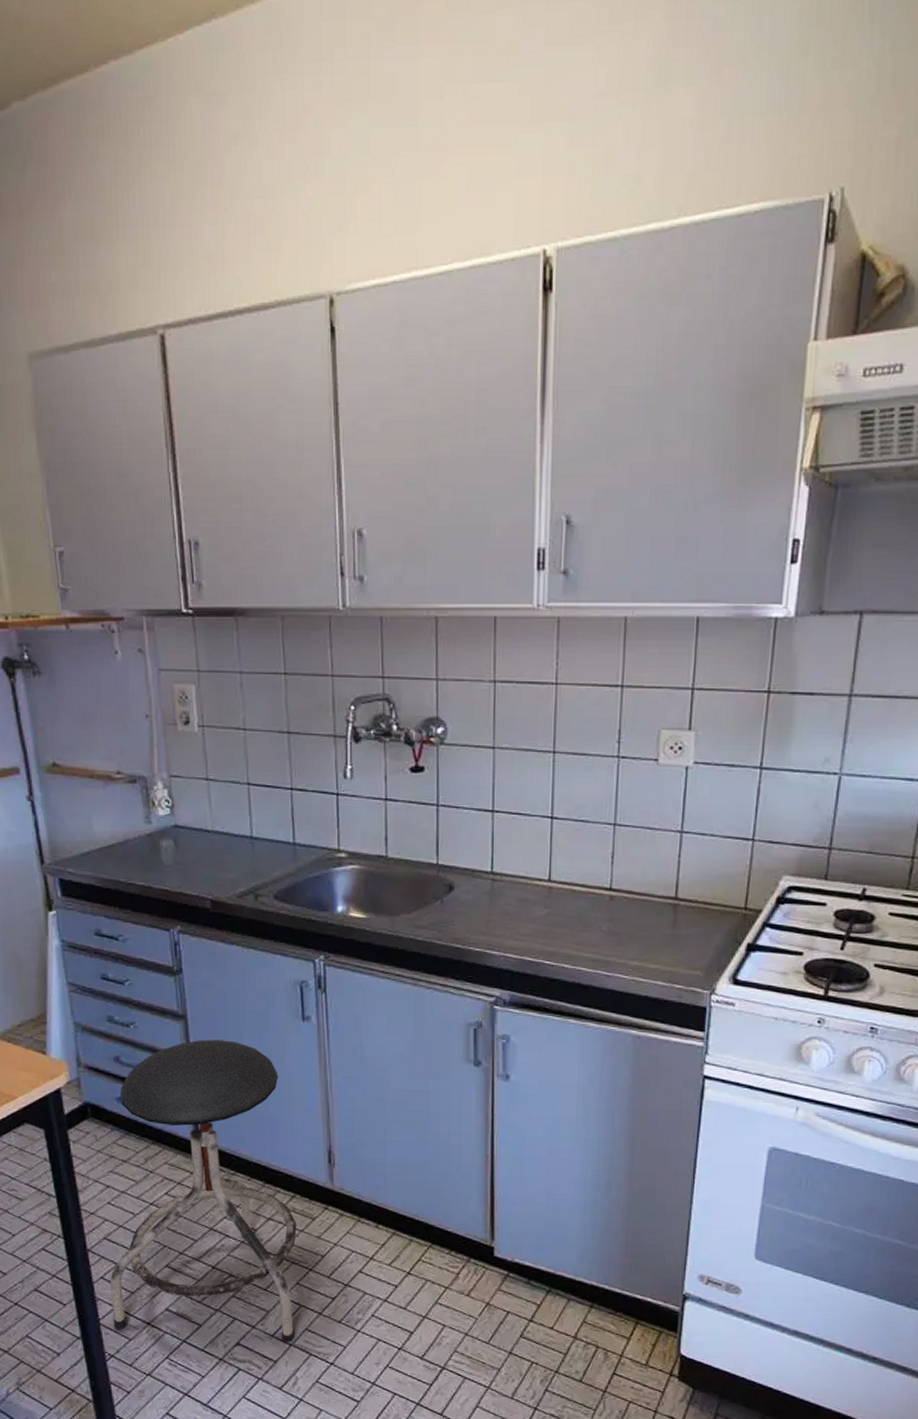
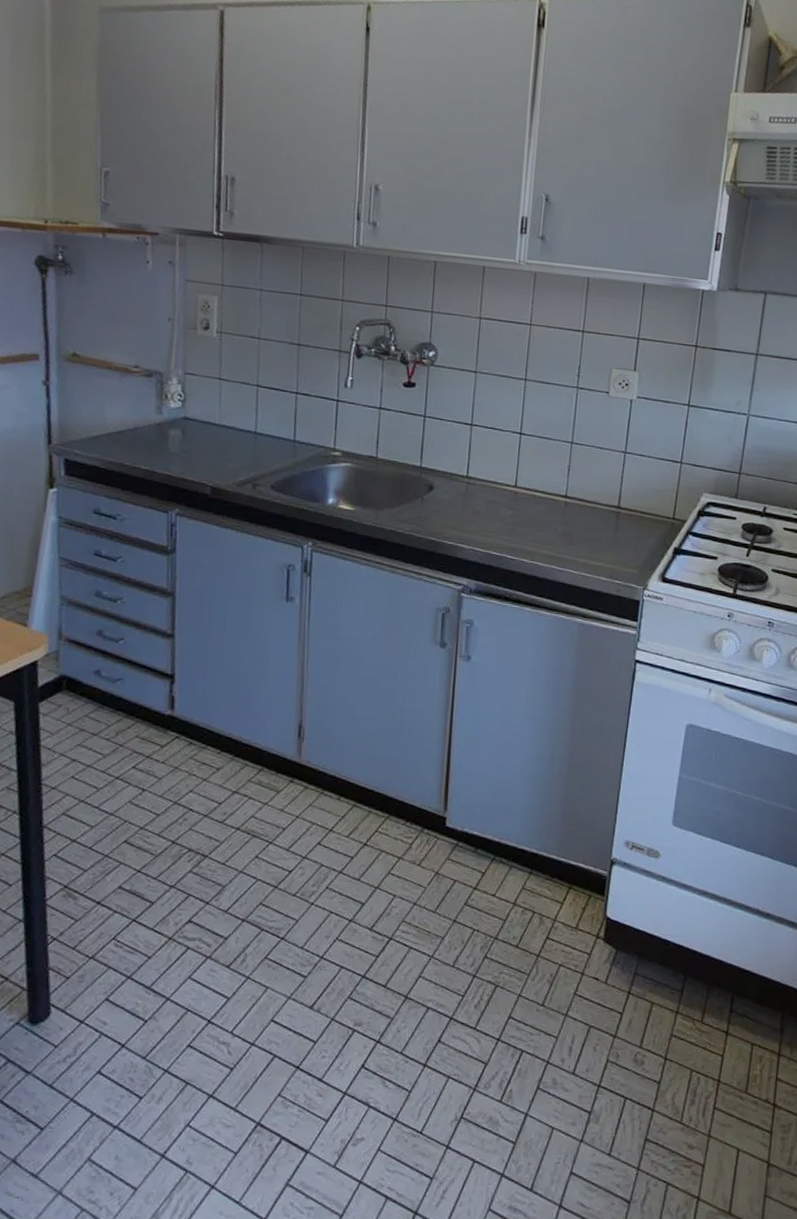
stool: present [110,1039,297,1343] -> none [60,616,262,919]

